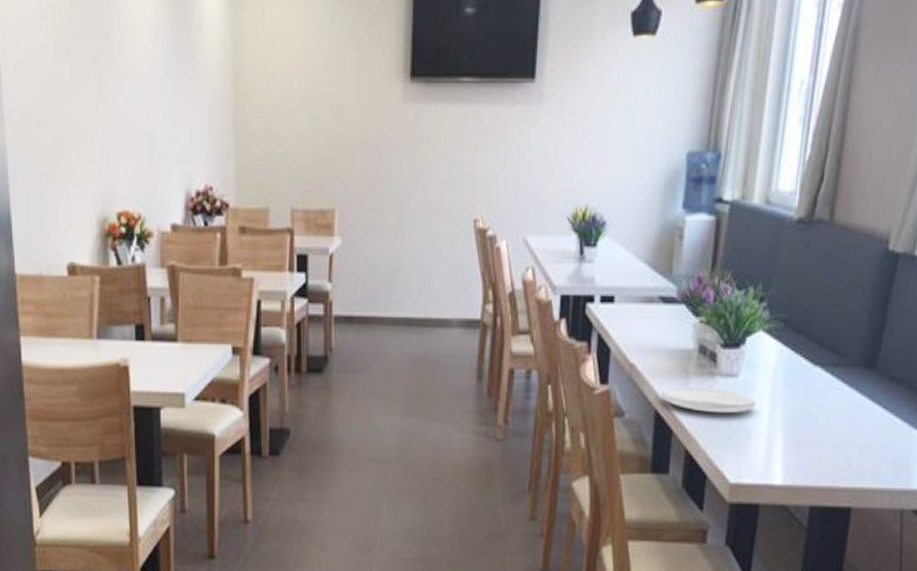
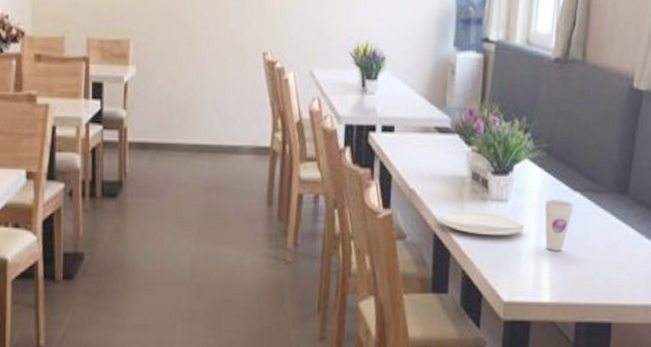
cup: none [778,373,814,430] -> present [544,198,574,251]

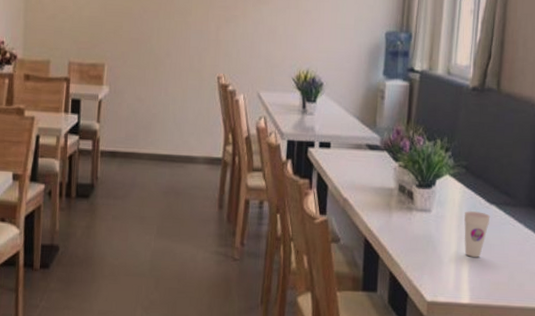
plate: present [439,212,524,236] -> none [369,219,446,242]

